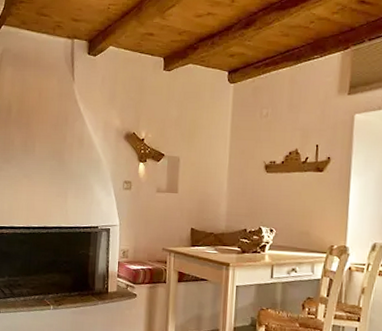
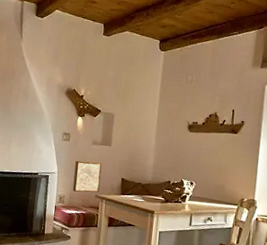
wall art: none [136,211,169,246] -> present [72,160,102,193]

